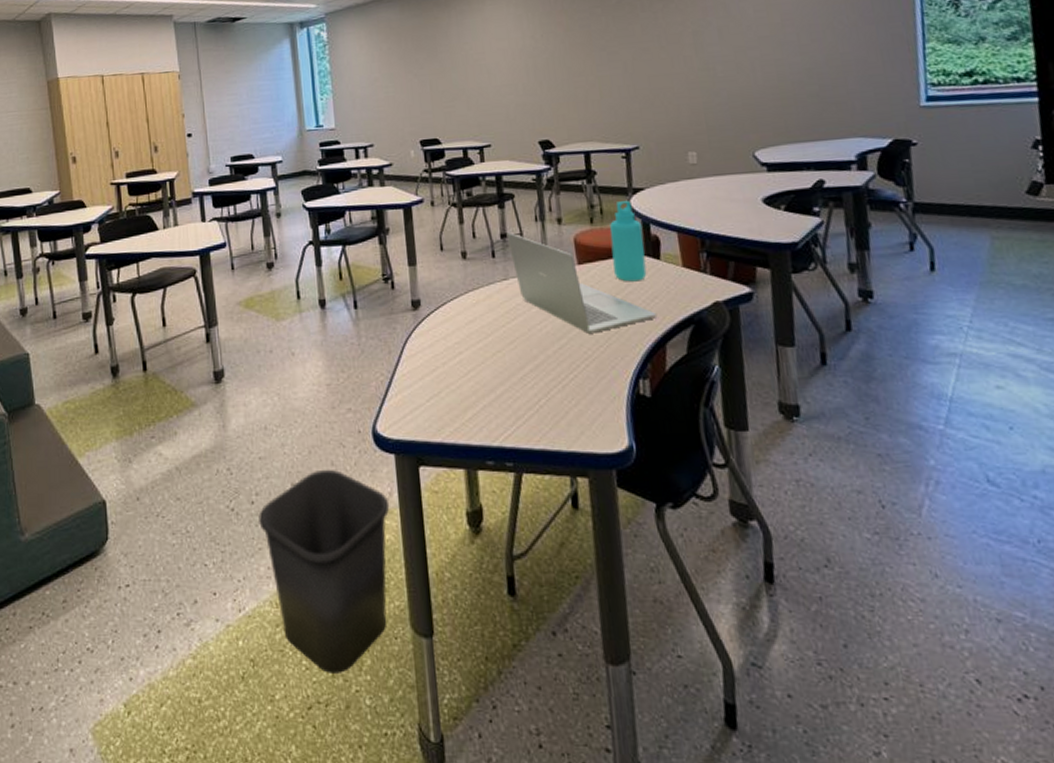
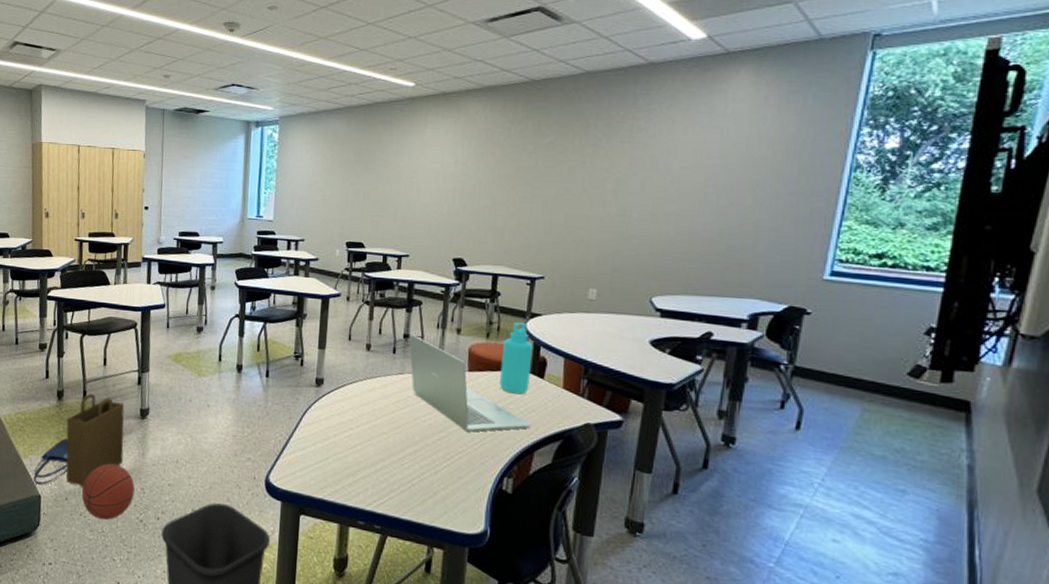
shopping bag: none [94,424,134,487] -> present [34,438,68,485]
shopping bag: none [126,363,201,481] -> present [66,393,125,488]
basketball: none [156,444,220,517] -> present [82,463,135,520]

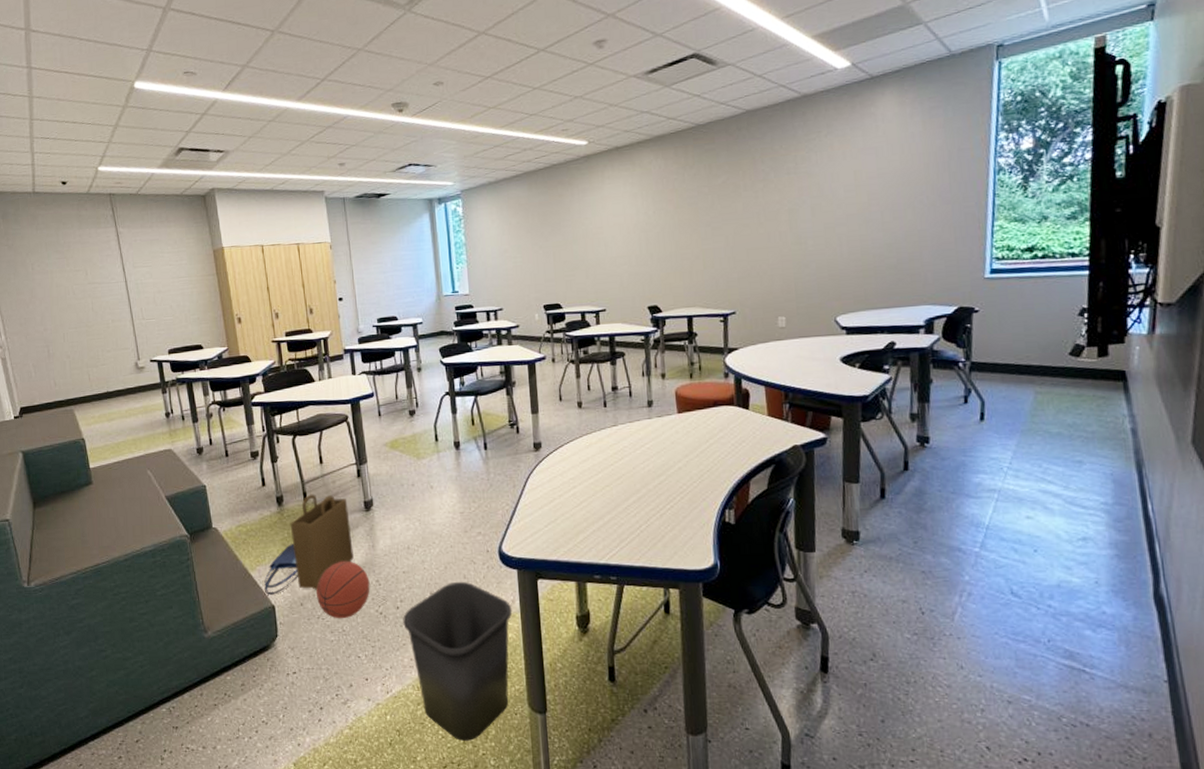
laptop: present [409,334,532,432] -> none [617,386,744,471]
water bottle: present [500,322,533,395] -> none [706,359,737,428]

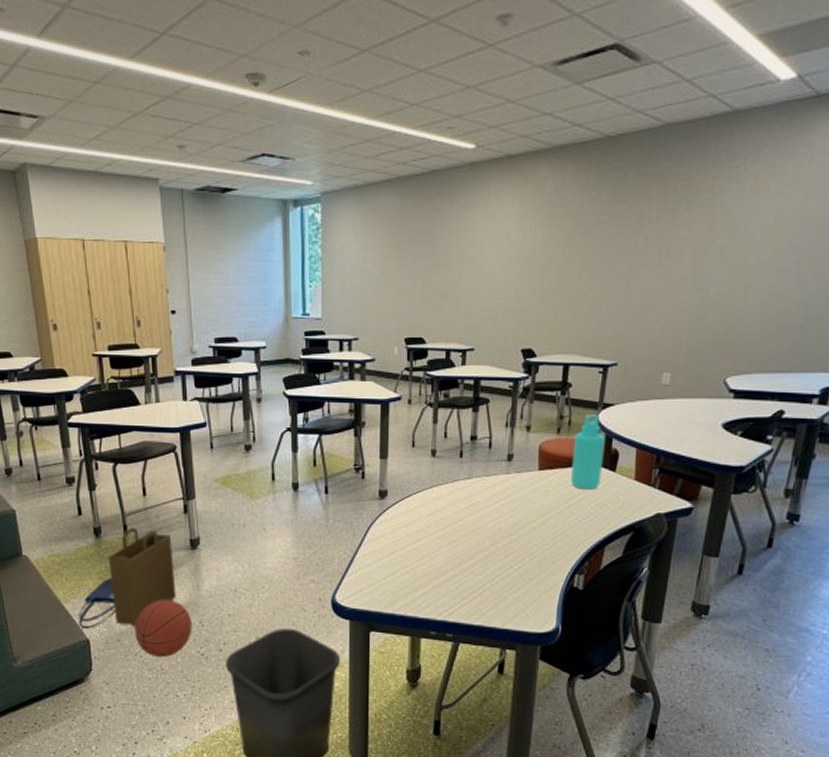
water bottle: none [706,359,737,428] -> present [571,415,605,490]

